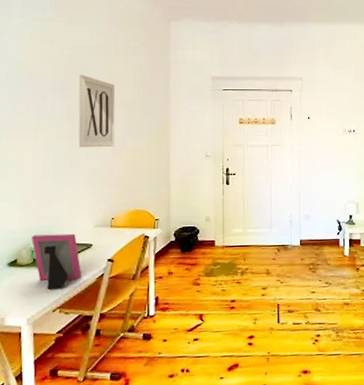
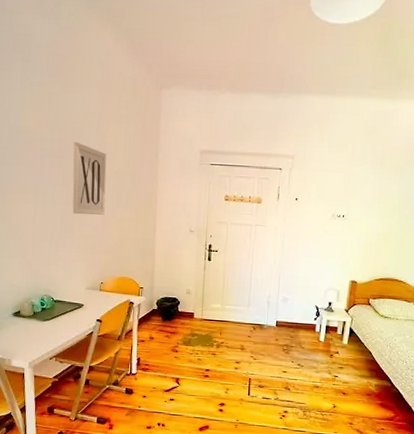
picture frame: present [31,233,81,290] -> none [32,291,74,341]

